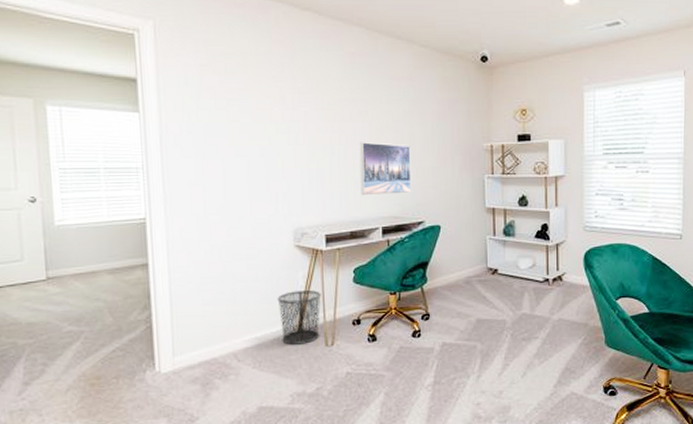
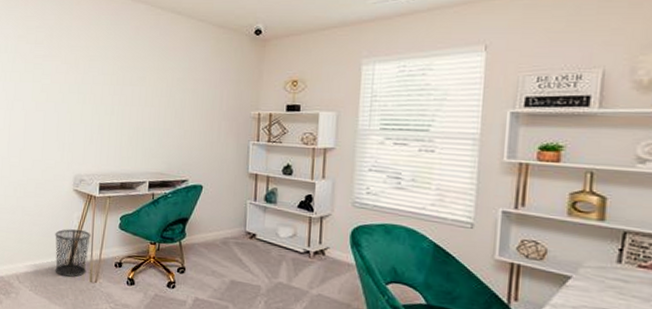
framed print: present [359,142,412,196] -> none [133,104,181,154]

